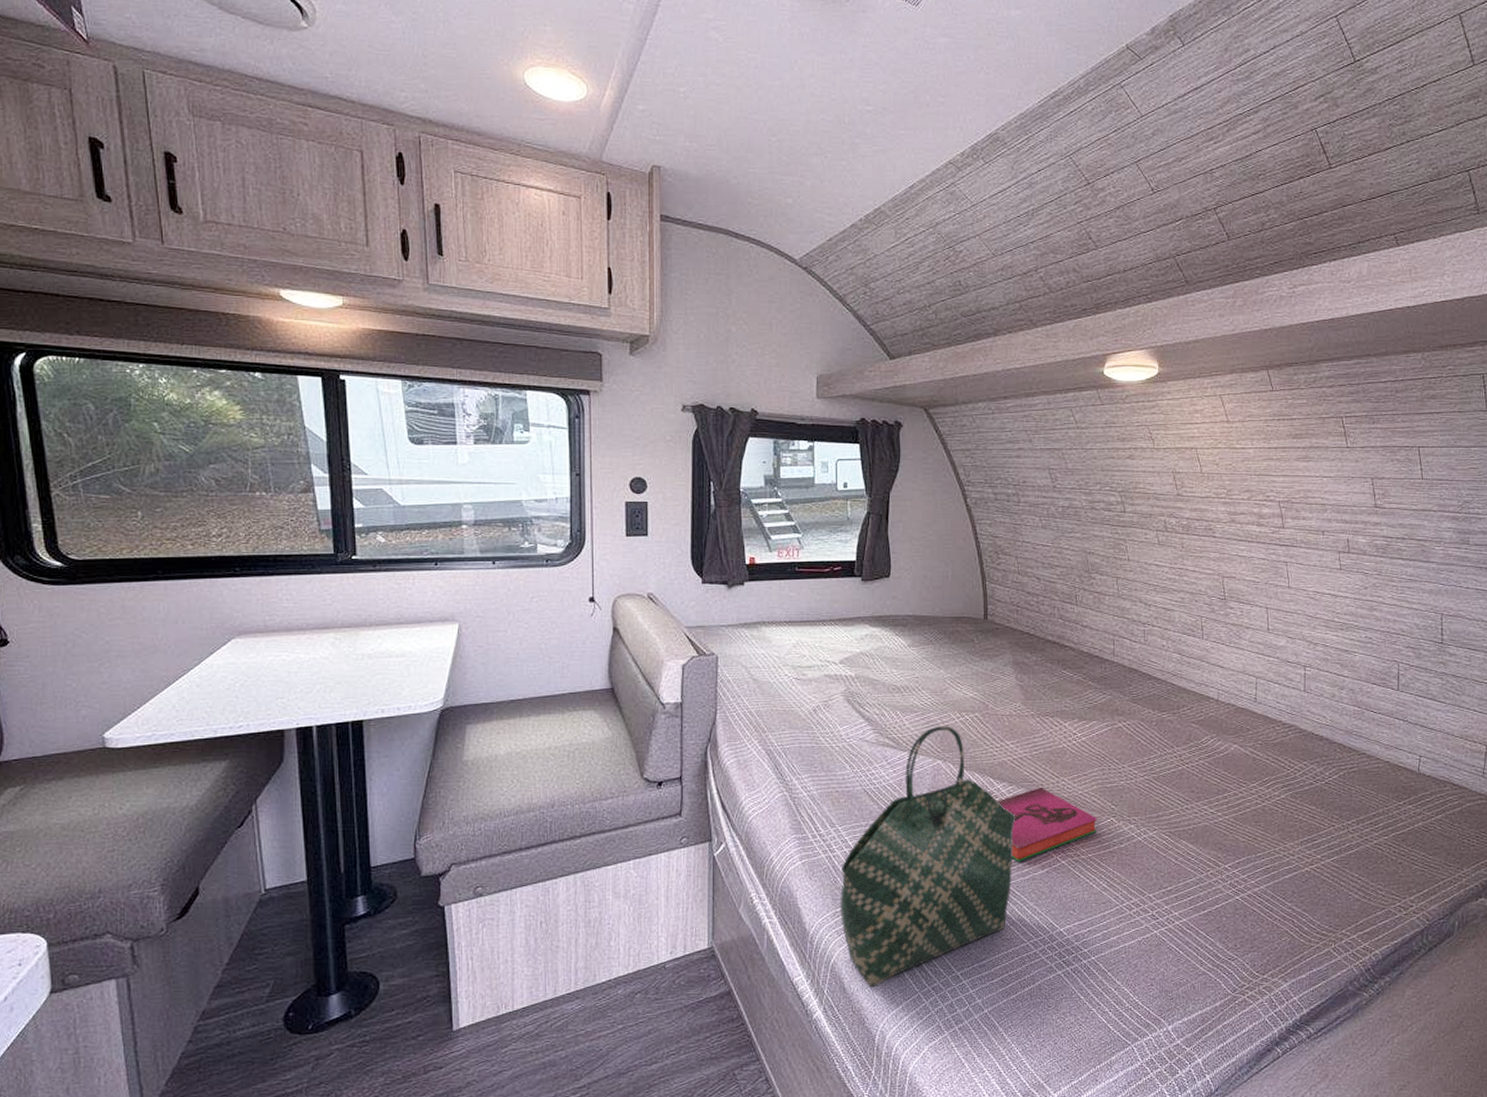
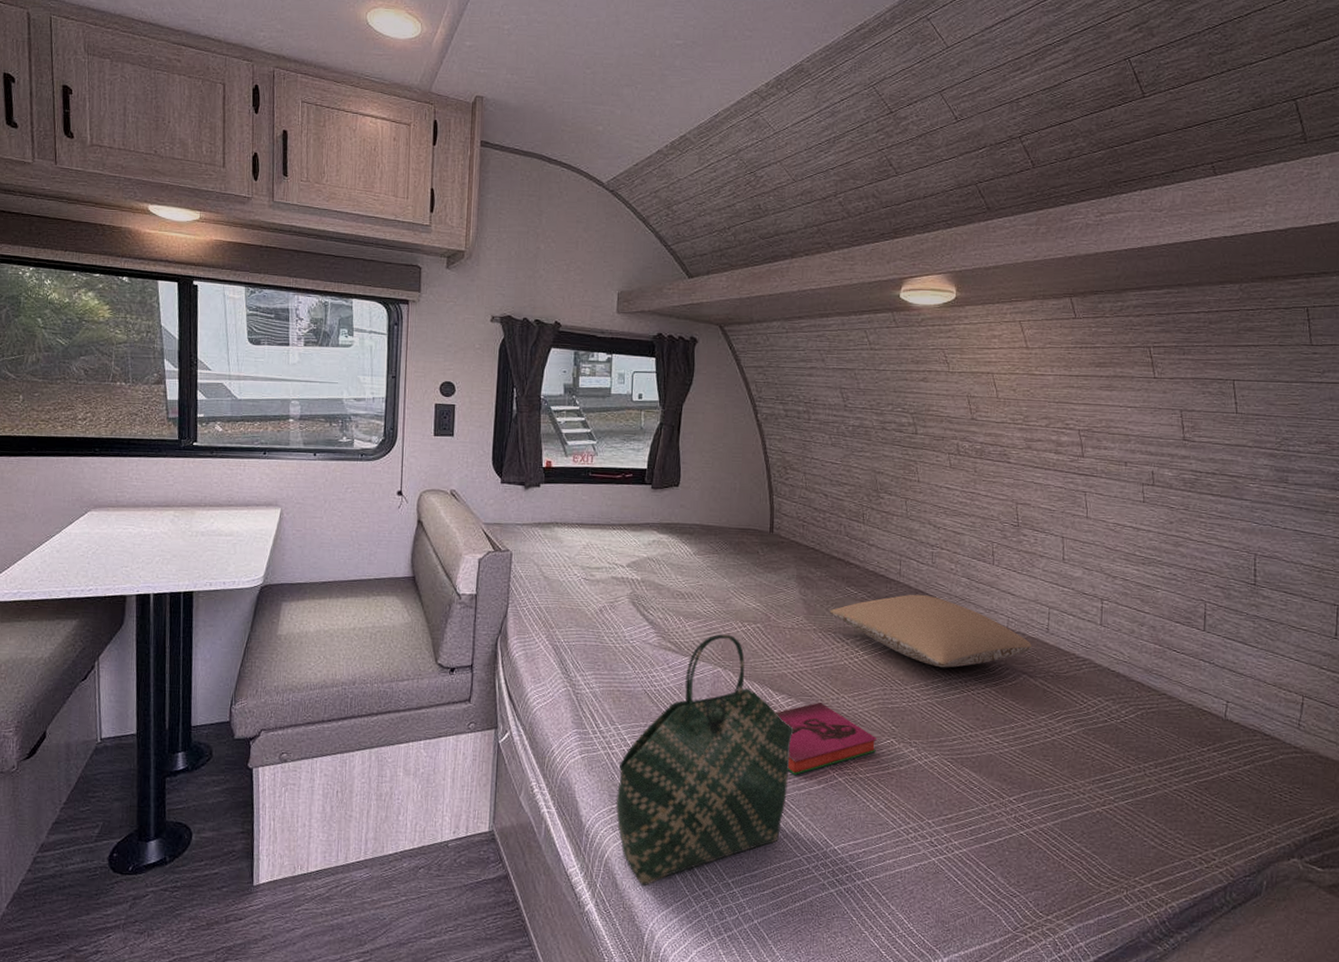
pillow: none [1046,672,1242,744] -> present [829,594,1033,668]

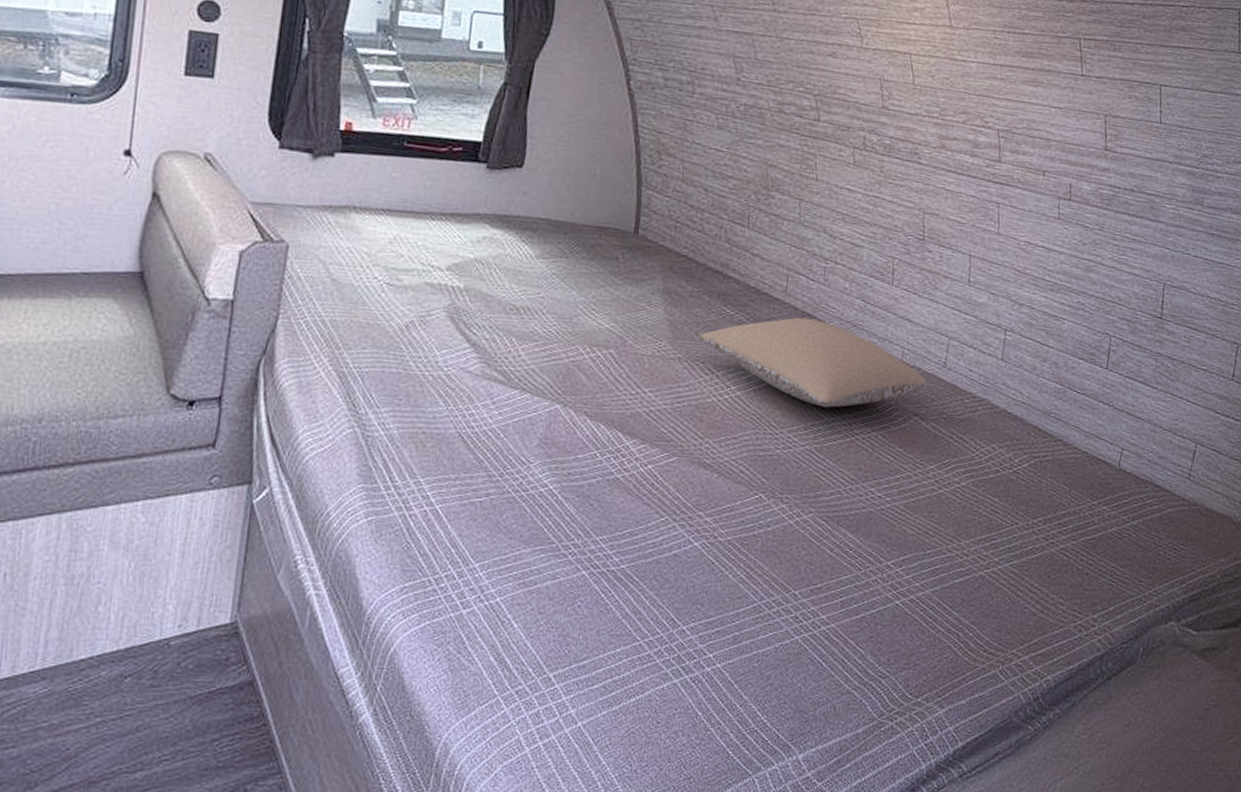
tote bag: present [615,634,794,887] -> none [409,361,645,687]
hardback book: present [776,702,878,775] -> none [624,448,744,539]

